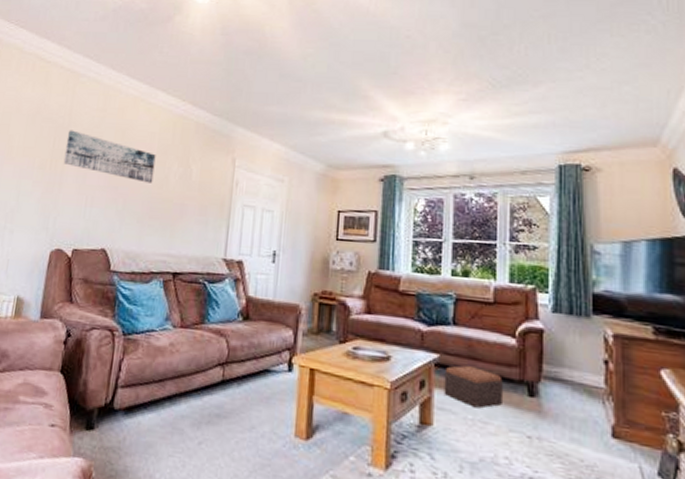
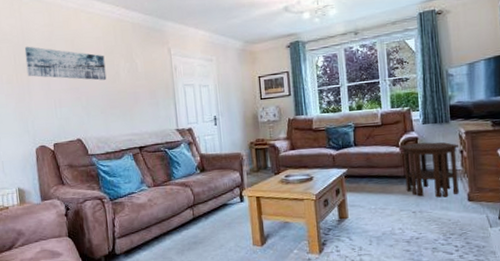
footstool: present [444,365,503,409] -> none [352,172,394,200]
side table: none [516,336,602,425] -> present [399,142,459,198]

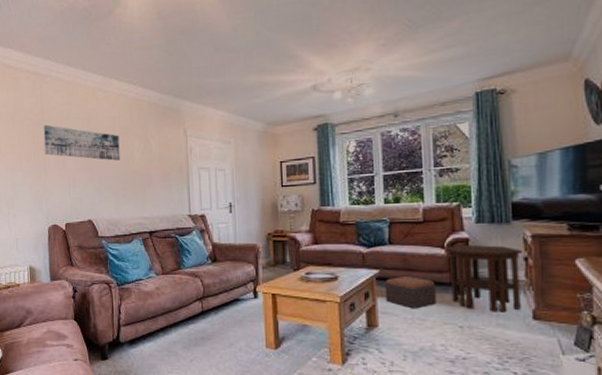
footstool: none [352,172,394,200] -> present [385,277,436,309]

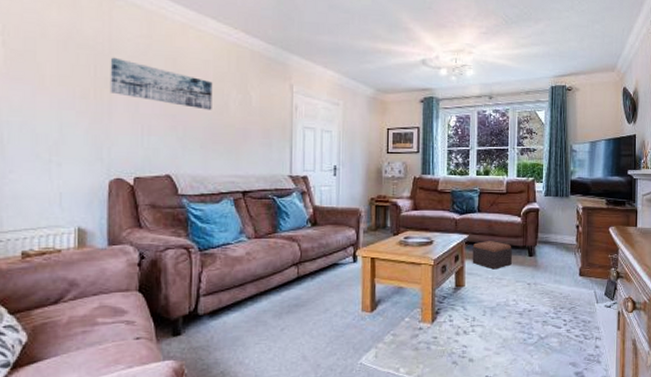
side table: present [445,245,522,312] -> none [521,215,575,271]

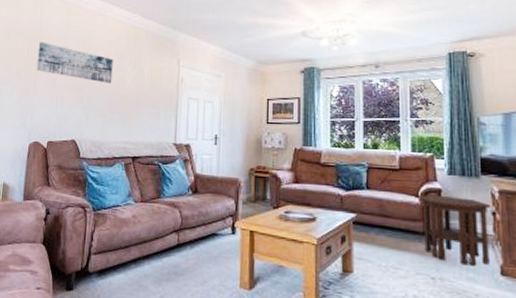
footstool: present [472,241,512,270] -> none [361,222,410,257]
side table: none [521,215,575,271] -> present [419,195,490,266]

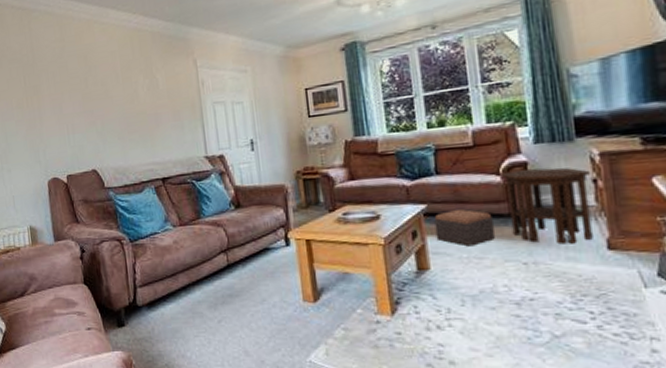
wall art: present [36,42,113,83] -> none [34,65,124,101]
footstool: none [361,222,410,257] -> present [434,209,495,247]

